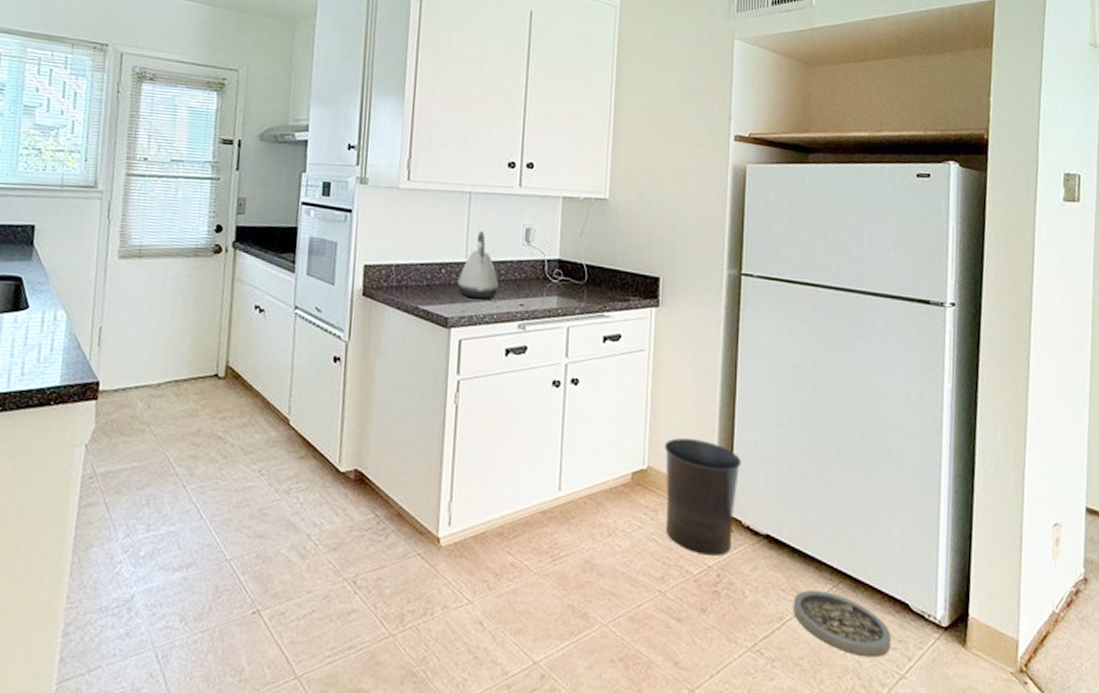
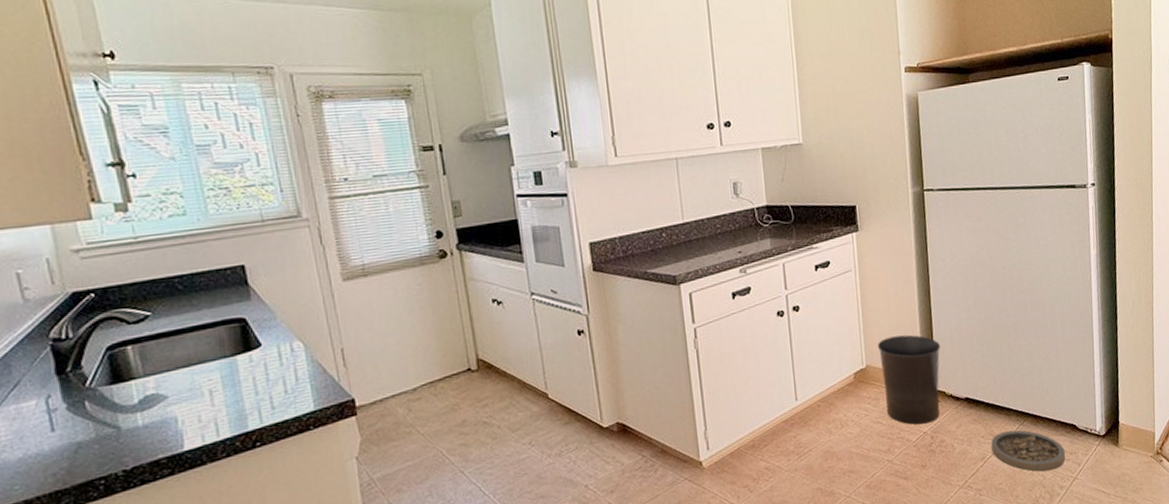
kettle: present [457,231,500,300] -> none [678,192,717,255]

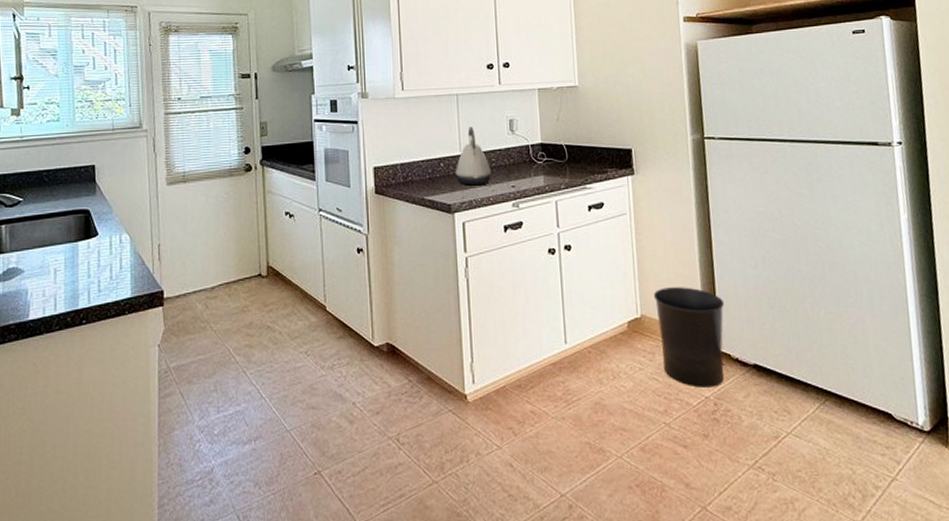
kettle: none [678,192,717,255] -> present [455,126,492,186]
pet bowl: present [991,430,1066,472] -> none [786,410,880,463]

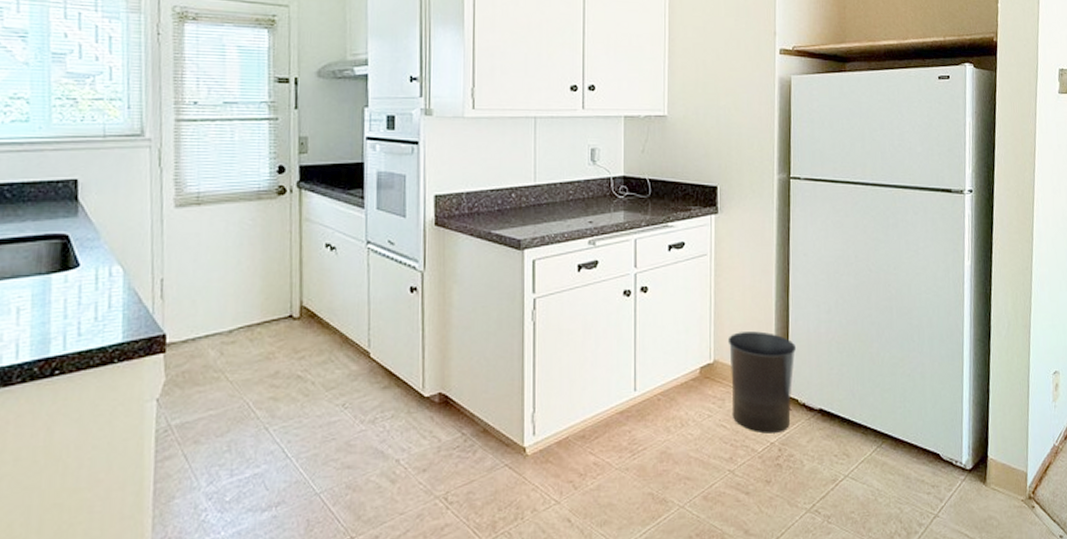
kettle: present [455,126,492,186] -> none [527,154,569,220]

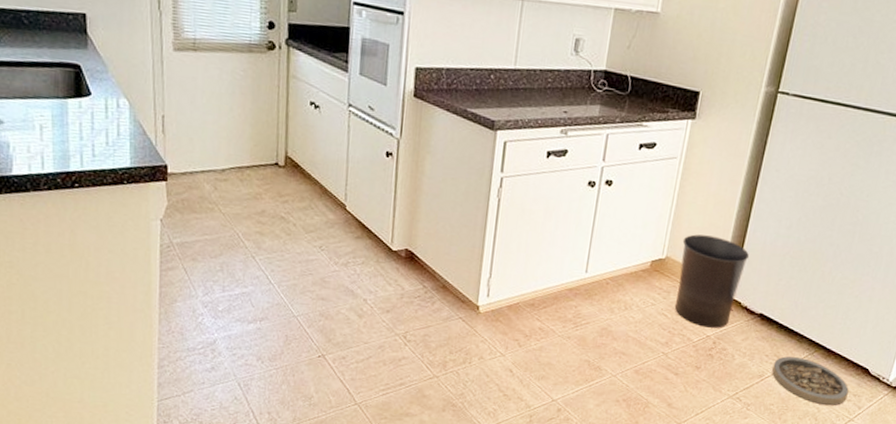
pet bowl: none [844,452,926,503] -> present [772,356,849,405]

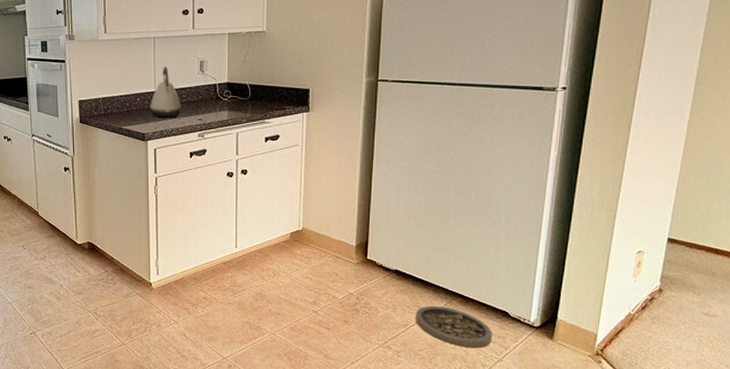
kettle: none [505,39,546,106] -> present [149,67,182,118]
waste bin: present [674,234,750,328] -> none [315,207,377,286]

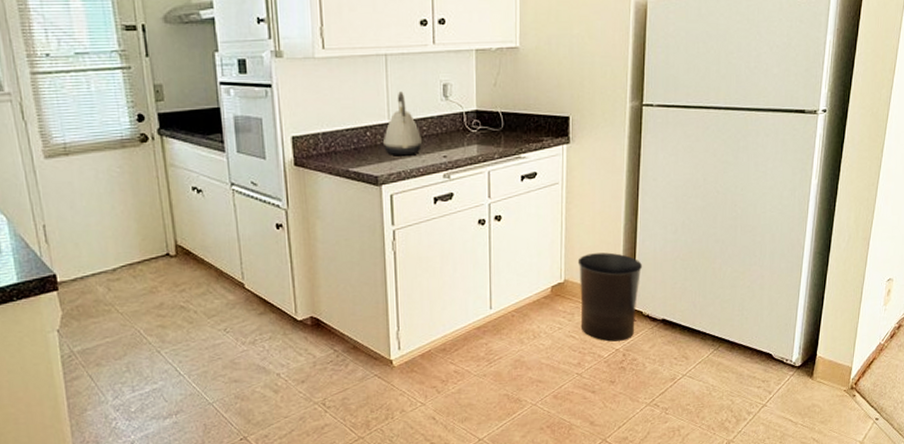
waste bin: none [315,207,377,286] -> present [577,252,643,342]
pet bowl: present [415,306,492,347] -> none [683,354,757,396]

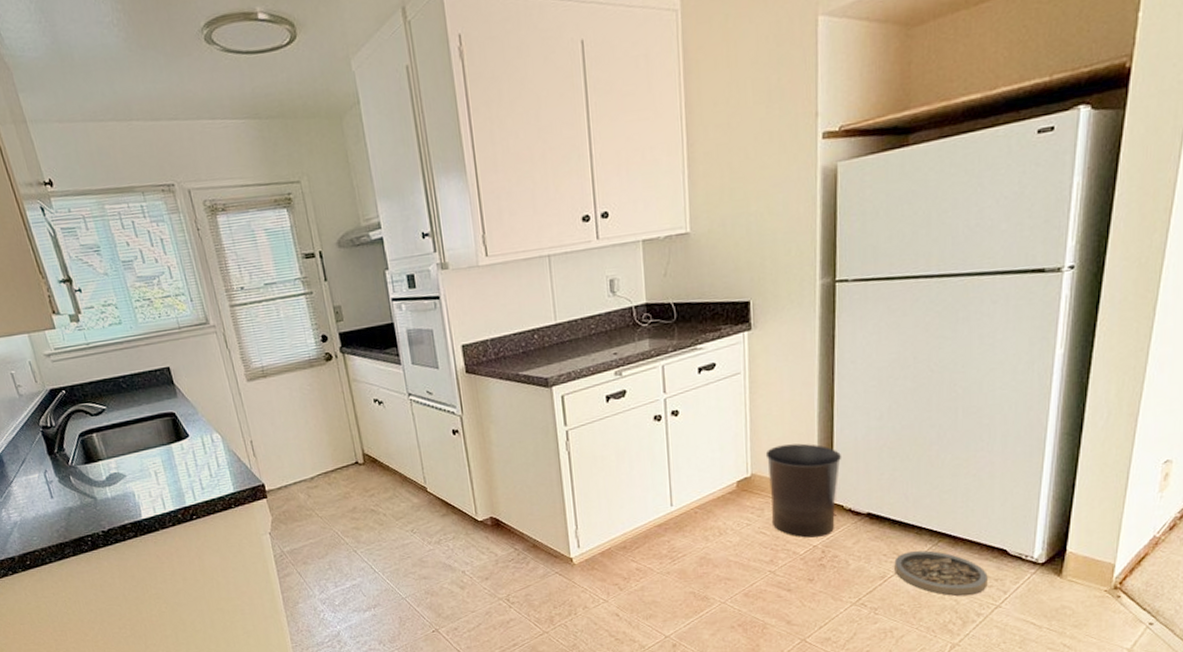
kettle: present [382,91,423,156] -> none [550,291,592,357]
pet bowl: none [683,354,757,396] -> present [894,550,988,596]

